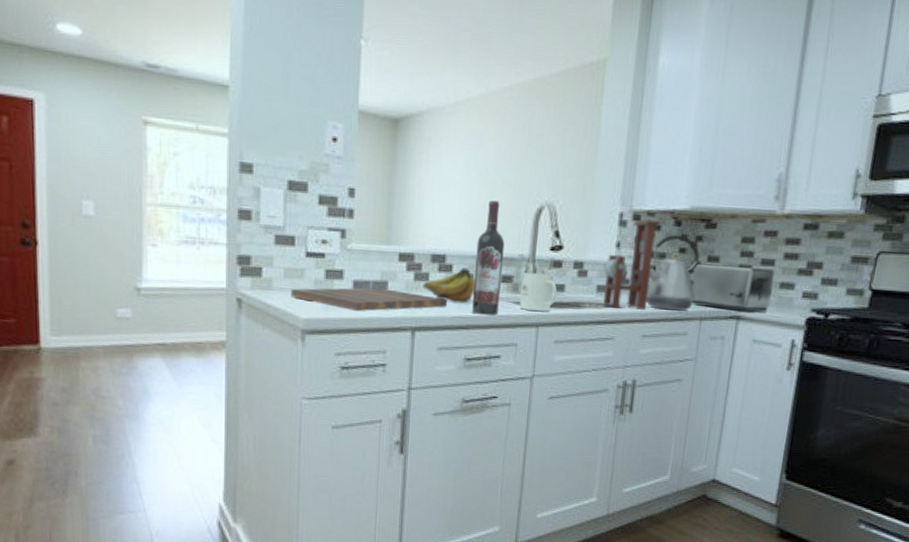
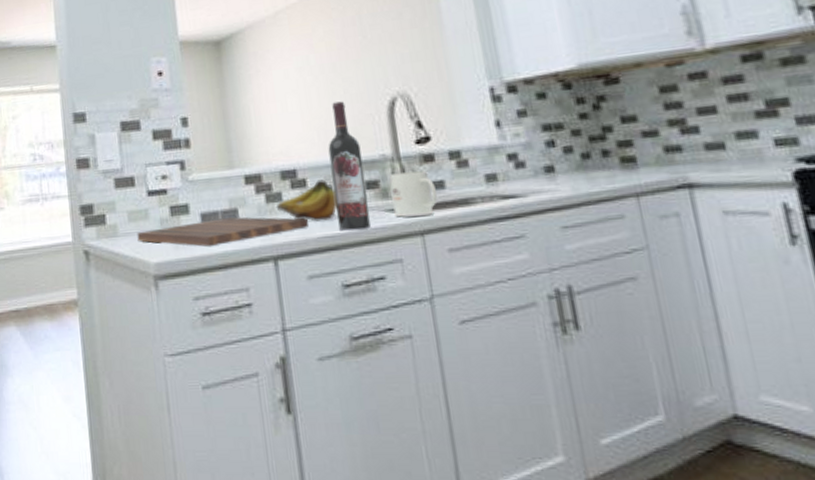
paper towel holder: present [603,219,661,310] -> none [486,87,557,199]
kettle: present [646,234,700,312] -> none [544,98,625,191]
toaster: present [692,263,775,312] -> none [607,118,731,179]

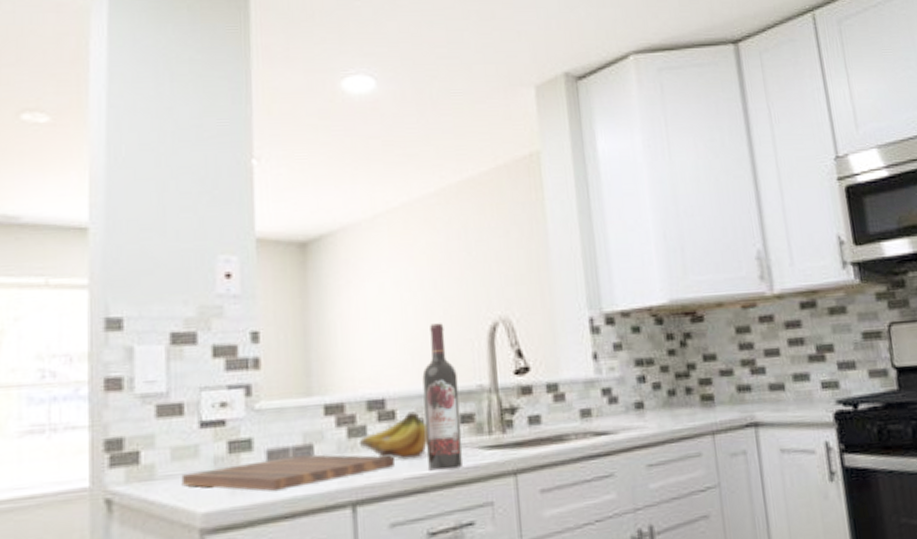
mug: present [389,171,438,218] -> none [485,404,533,456]

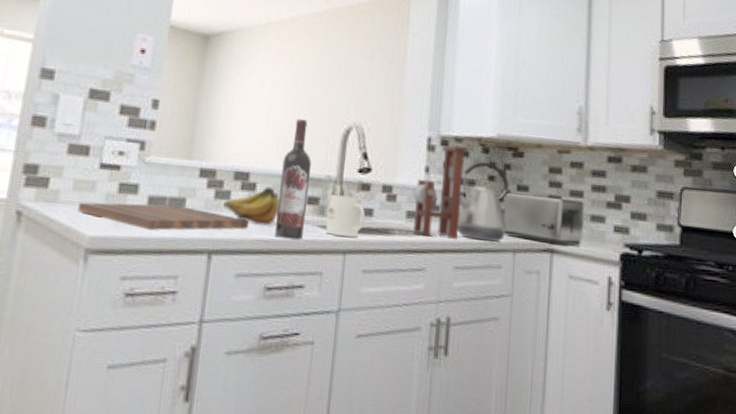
mug: none [485,404,533,456] -> present [325,194,366,238]
paper towel holder: none [583,321,645,435] -> present [412,145,468,239]
kettle: none [637,334,704,429] -> present [457,161,511,242]
toaster: none [691,360,788,417] -> present [504,192,584,246]

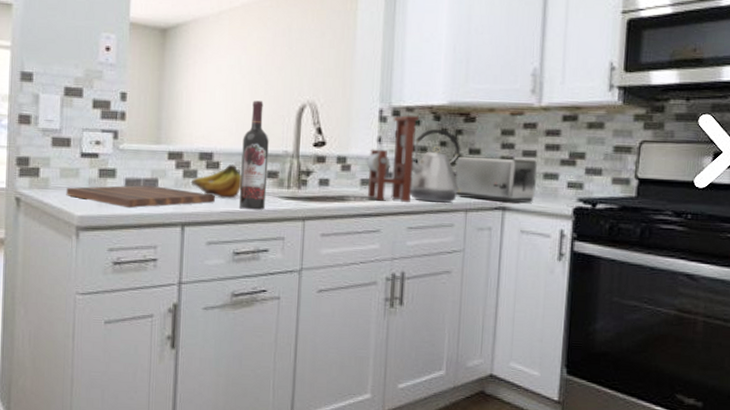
mug: present [325,194,366,238] -> none [285,168,322,206]

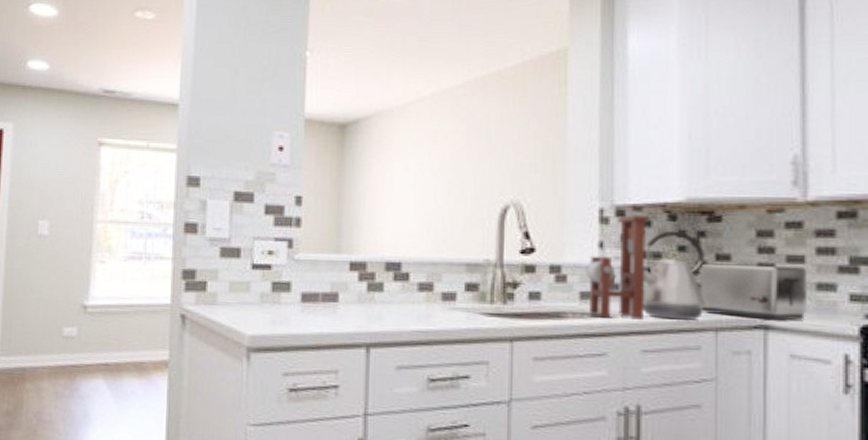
cutting board: present [66,185,216,209] -> none [236,300,406,327]
fruit: present [190,164,242,199] -> none [376,276,436,316]
wine bottle: present [238,100,269,210] -> none [432,202,467,329]

